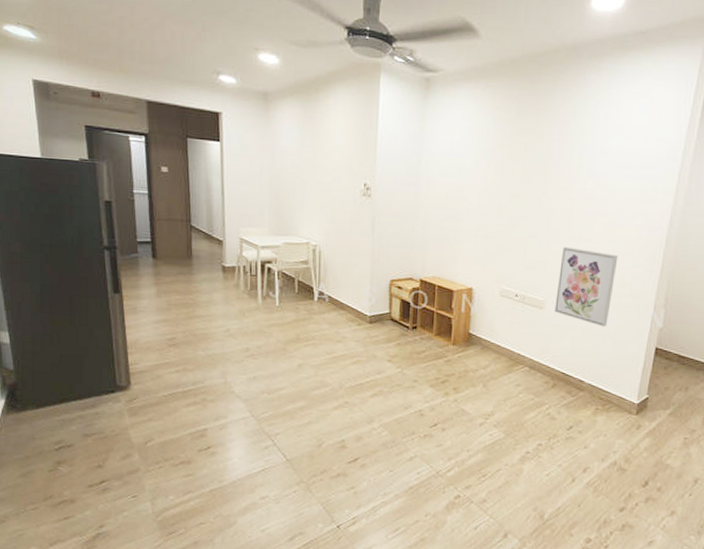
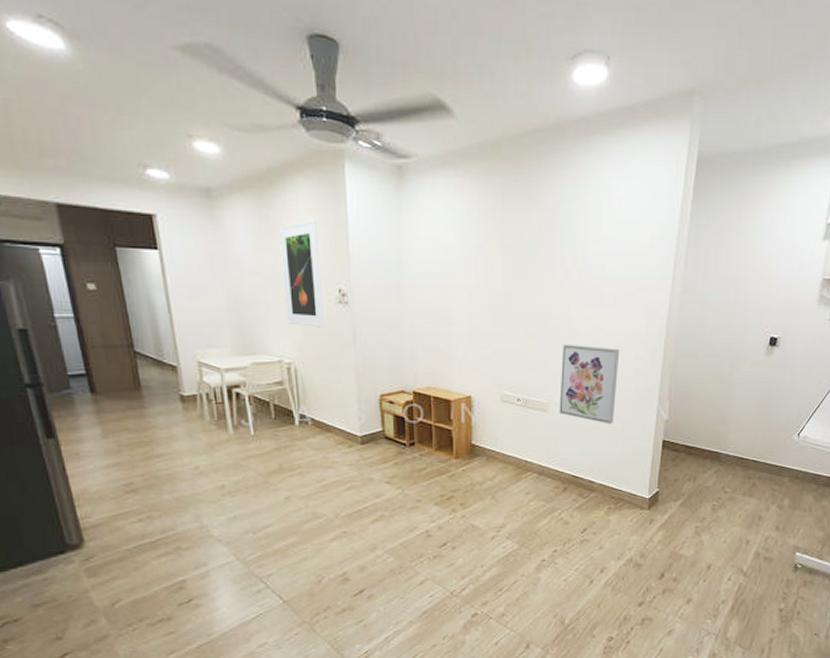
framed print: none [317,122,352,216] -> present [279,219,325,327]

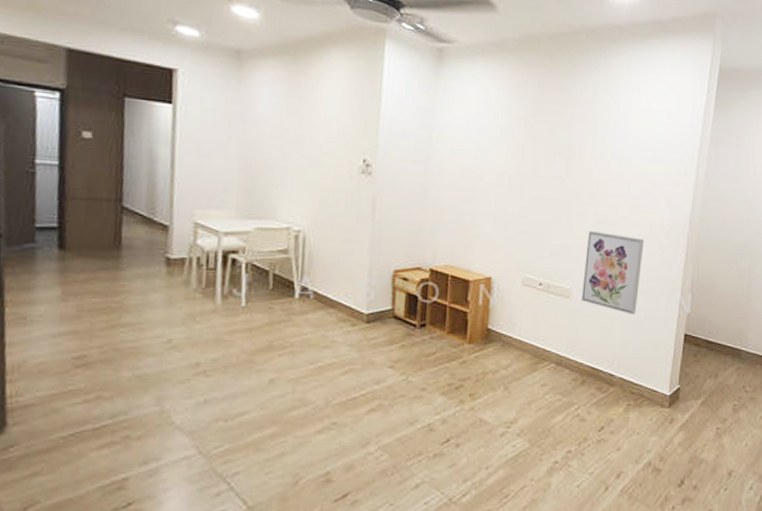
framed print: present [279,219,325,327] -> none [302,89,349,196]

